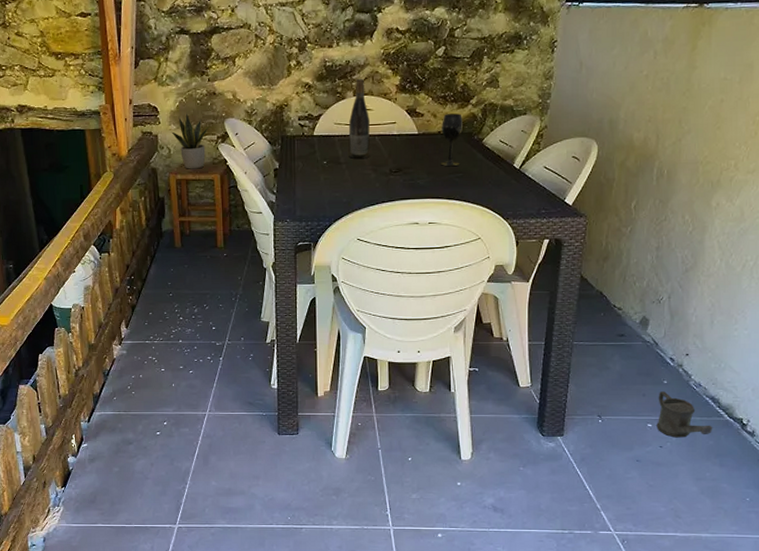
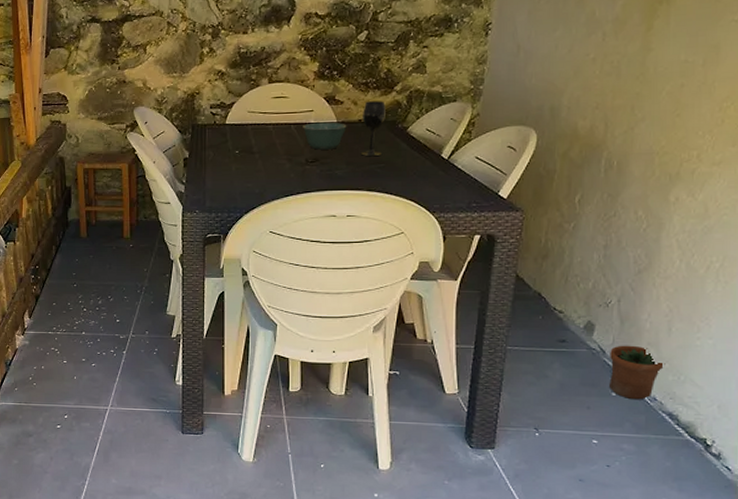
potted plant: present [171,112,211,169] -> none [79,101,120,158]
wine bottle: present [348,78,371,159] -> none [262,65,286,148]
bowl: none [386,134,427,160] -> present [303,122,347,150]
watering can: present [656,391,713,438] -> none [603,404,671,457]
planter: none [662,337,709,386] -> present [609,345,665,400]

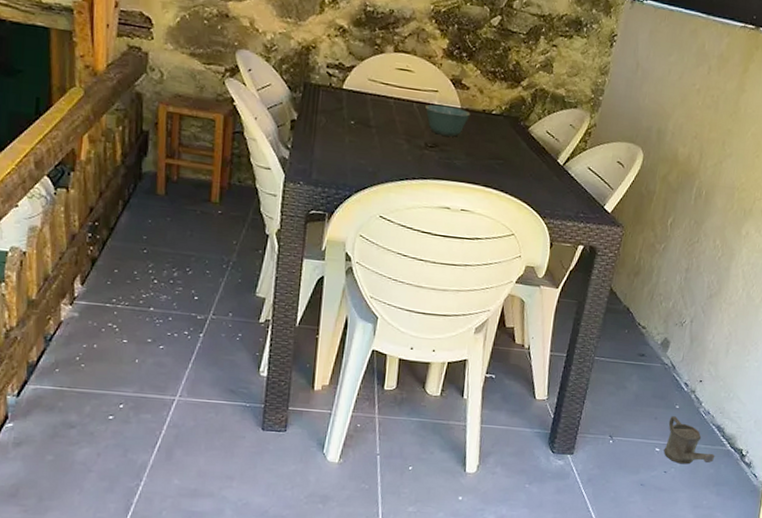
wine glass: present [360,101,385,157] -> none [480,92,511,152]
watering can: none [603,404,671,457] -> present [664,416,715,465]
planter: present [609,345,665,400] -> none [675,362,721,413]

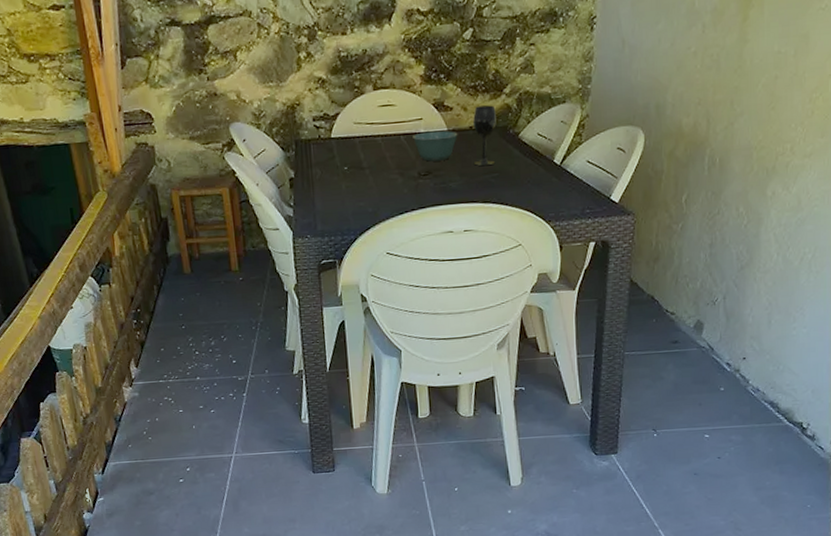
wine glass: none [480,92,511,152] -> present [473,105,496,167]
watering can: present [664,416,715,465] -> none [714,399,772,447]

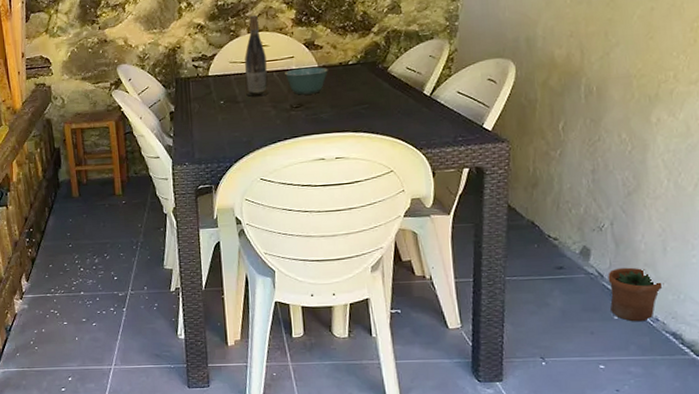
wine bottle: none [370,69,396,162] -> present [244,14,269,97]
wine glass: present [473,105,496,167] -> none [342,43,365,99]
planter: none [718,340,767,393] -> present [608,267,664,322]

